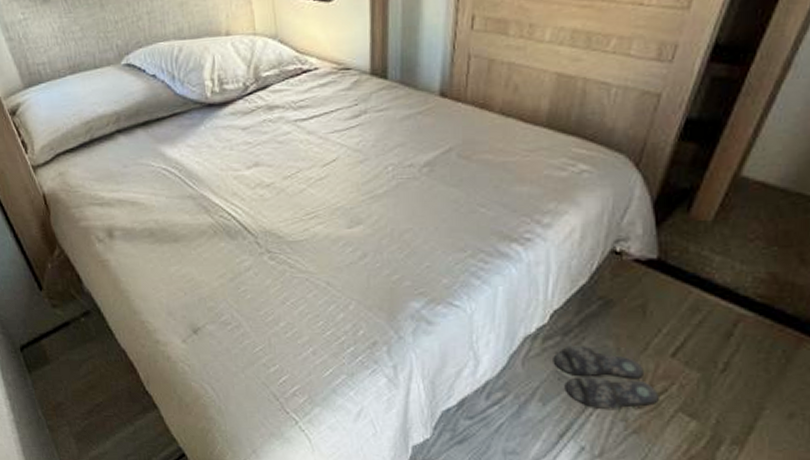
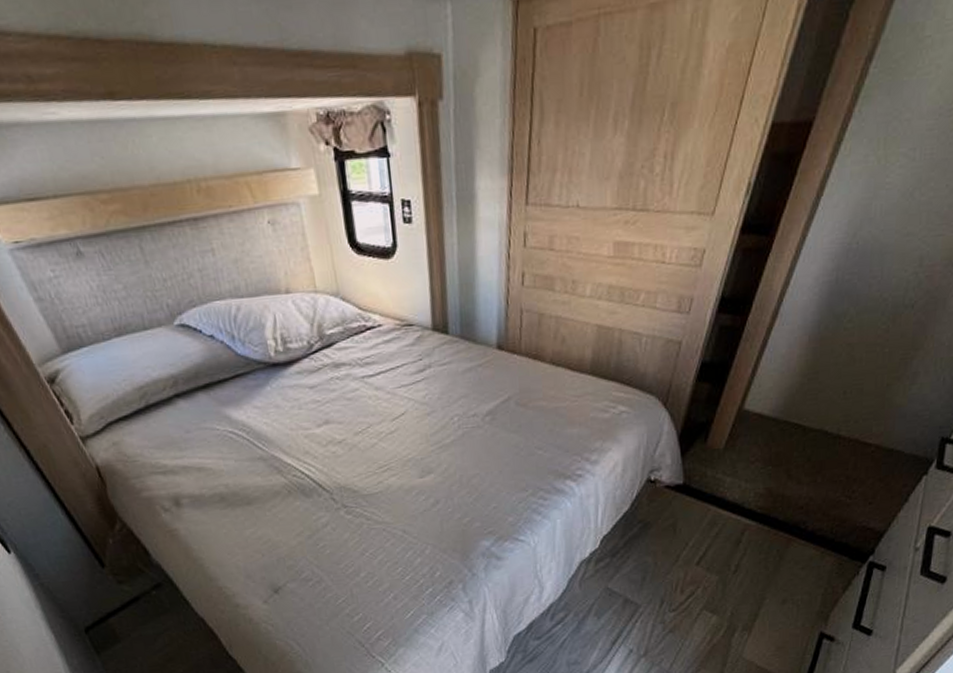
slippers: present [553,344,659,409] -> none [604,562,688,616]

